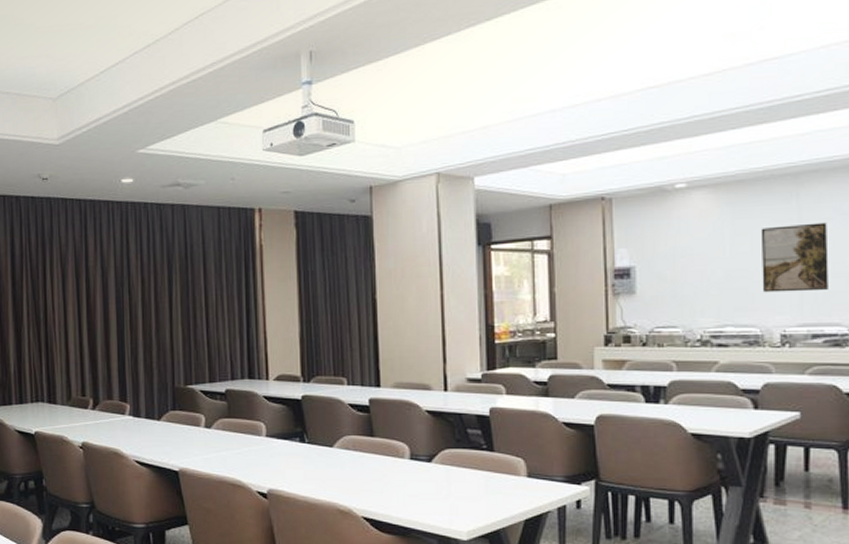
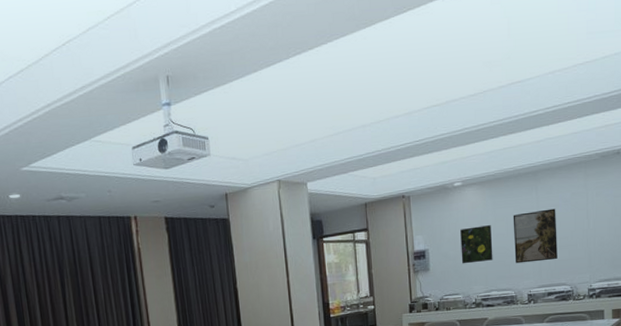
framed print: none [682,240,729,289] -> present [460,225,493,264]

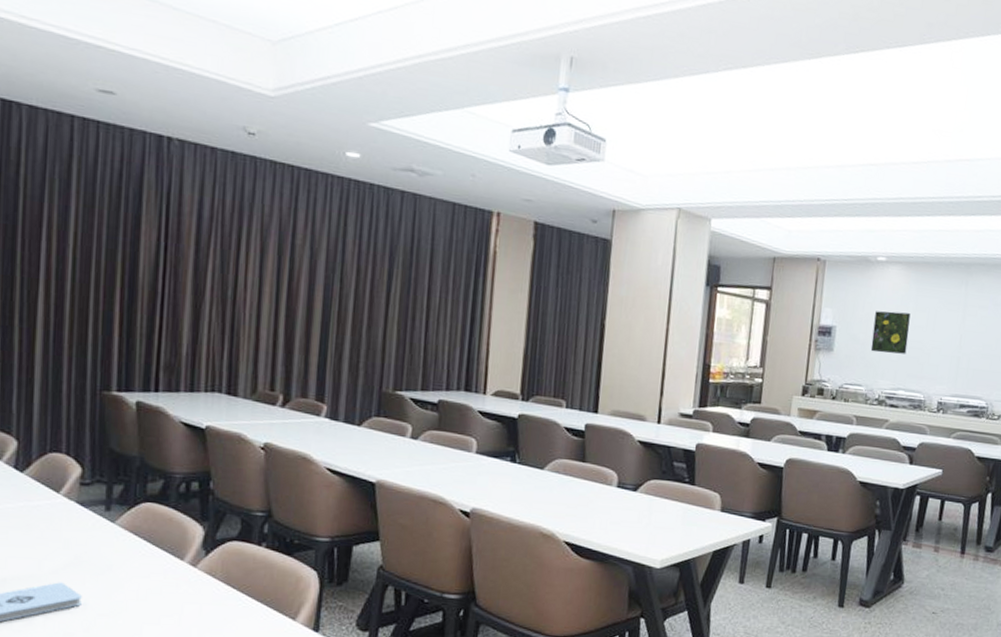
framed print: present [513,208,557,264] -> none [930,307,984,368]

